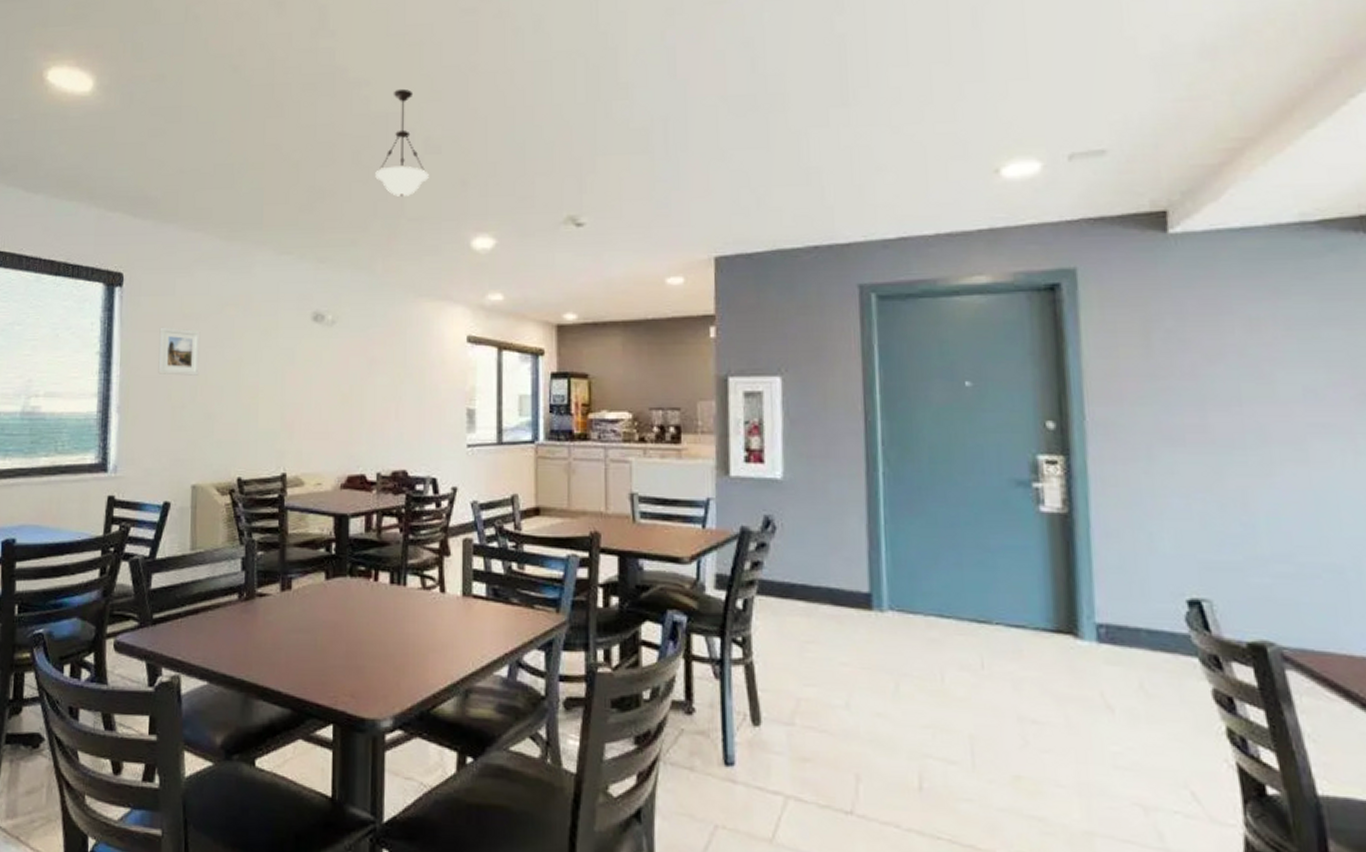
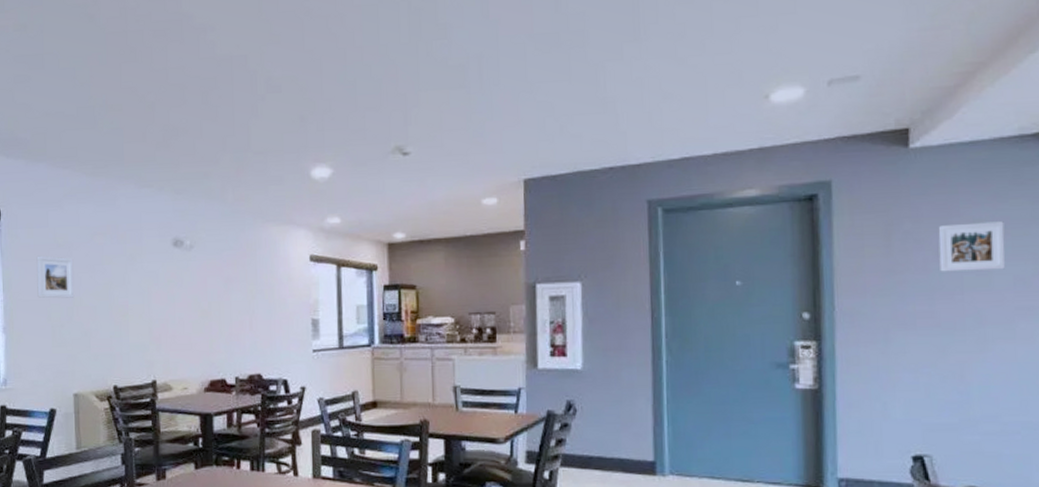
pendant light: present [375,88,429,196] -> none [223,33,271,132]
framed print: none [1207,321,1292,379] -> present [938,221,1006,272]

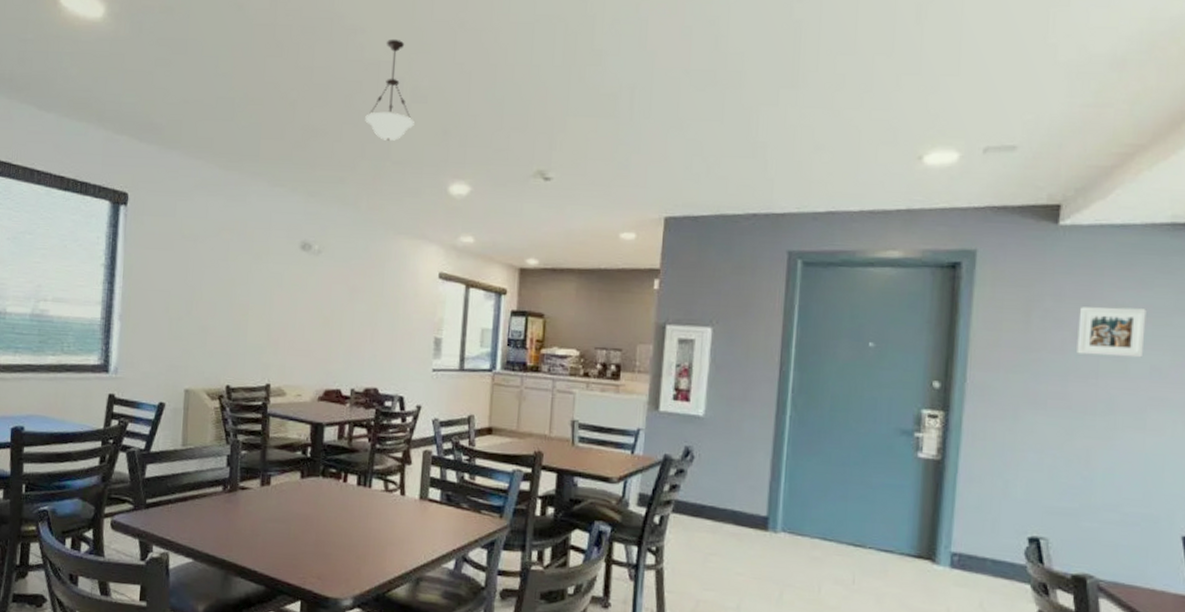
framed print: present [36,255,75,298] -> none [157,245,198,292]
pendant light: none [223,33,271,132] -> present [365,39,414,141]

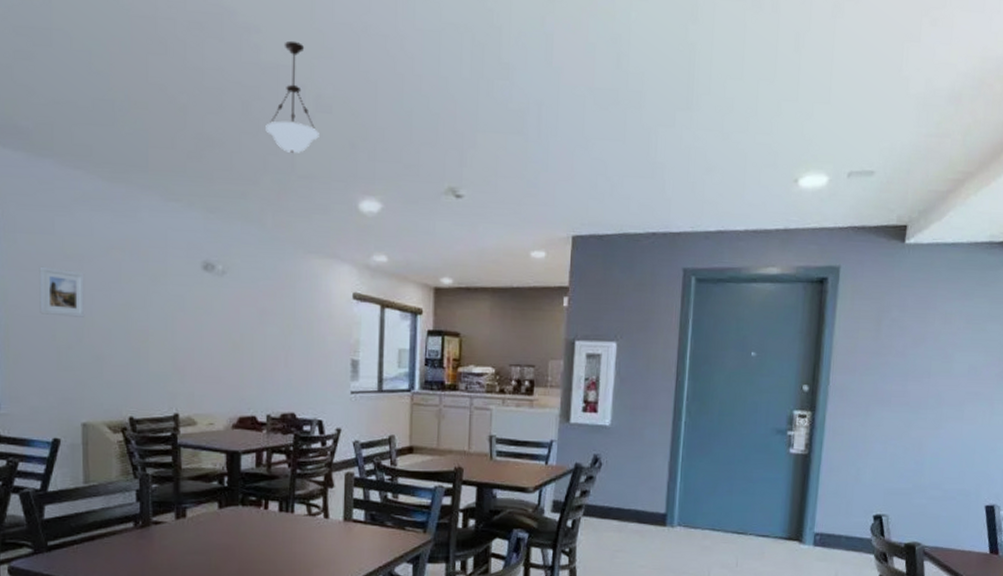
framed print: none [157,245,198,292] -> present [39,266,85,317]
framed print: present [1077,307,1147,358] -> none [915,315,968,359]

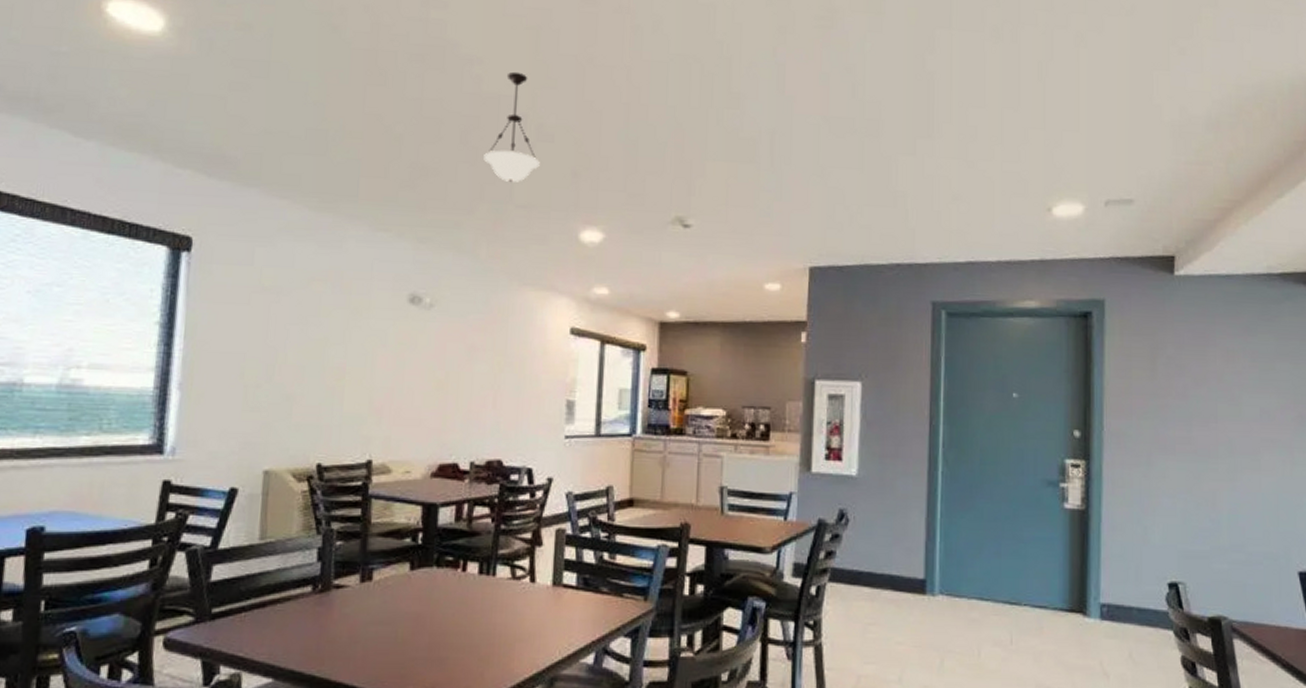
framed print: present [39,266,85,317] -> none [229,299,282,354]

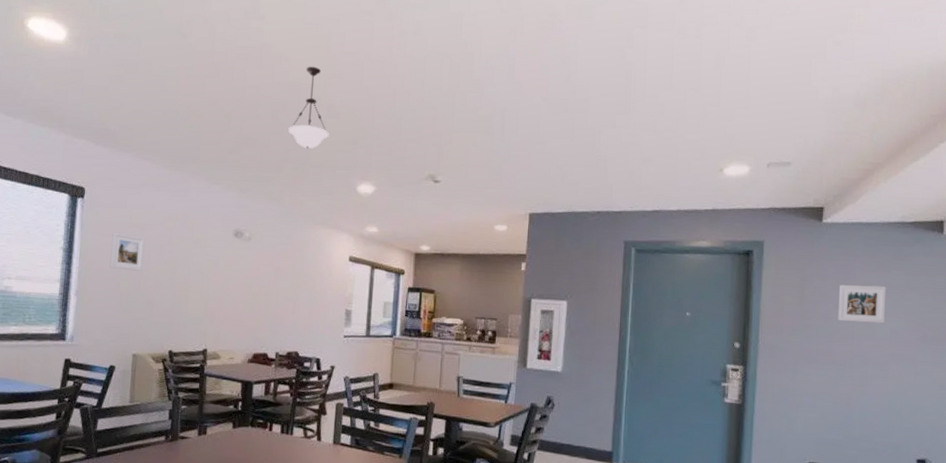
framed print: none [229,299,282,354] -> present [110,232,146,271]
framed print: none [1197,353,1254,401] -> present [838,285,886,324]

